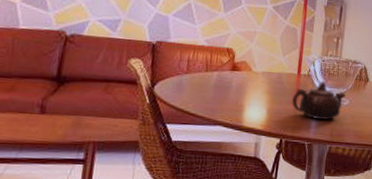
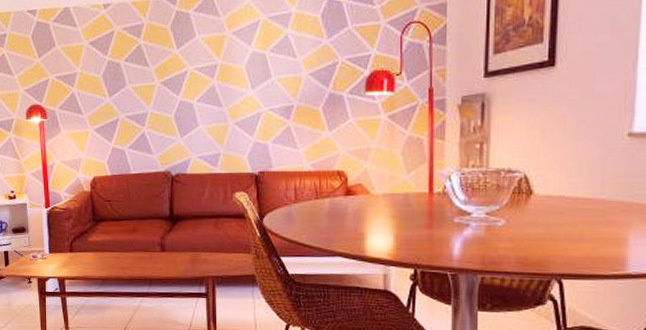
teapot: present [292,82,346,120] -> none [425,199,499,245]

